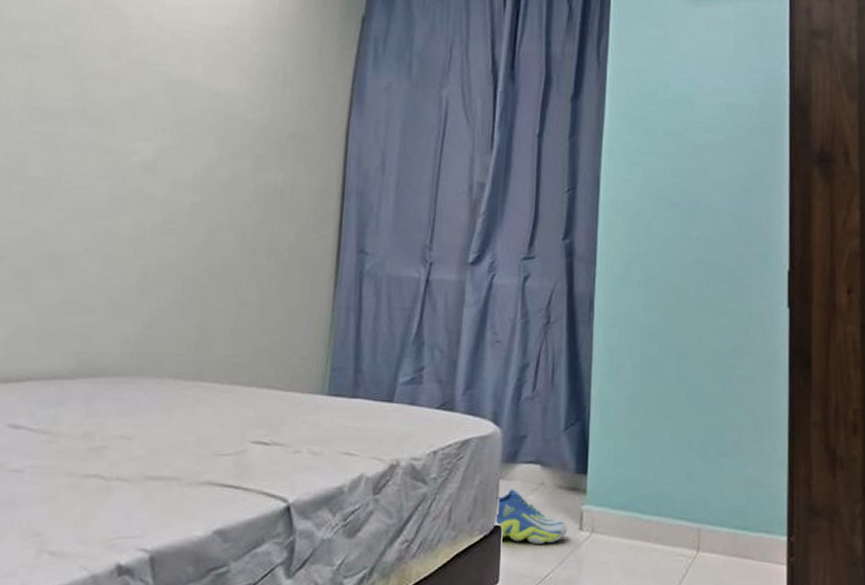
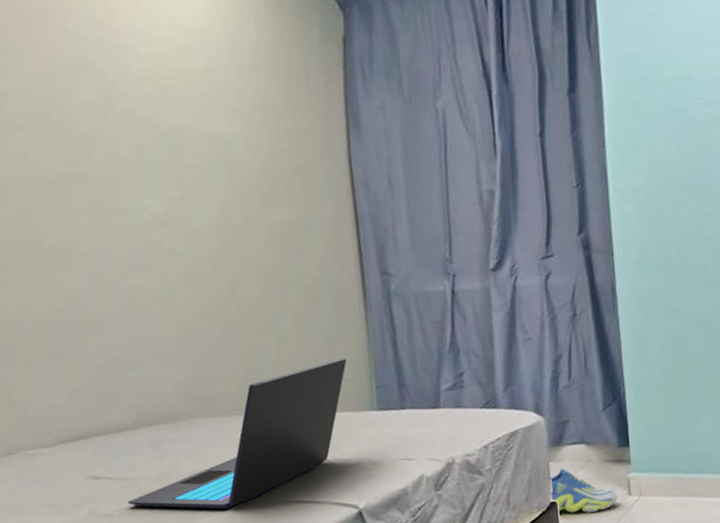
laptop: none [43,333,306,482] -> present [128,358,347,509]

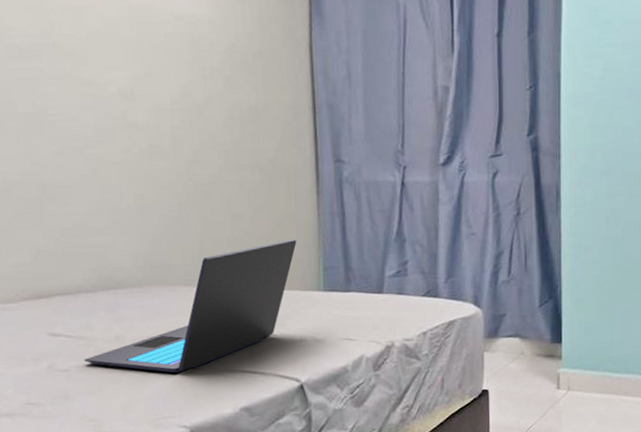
sneaker: present [549,468,618,514] -> none [482,359,546,403]

